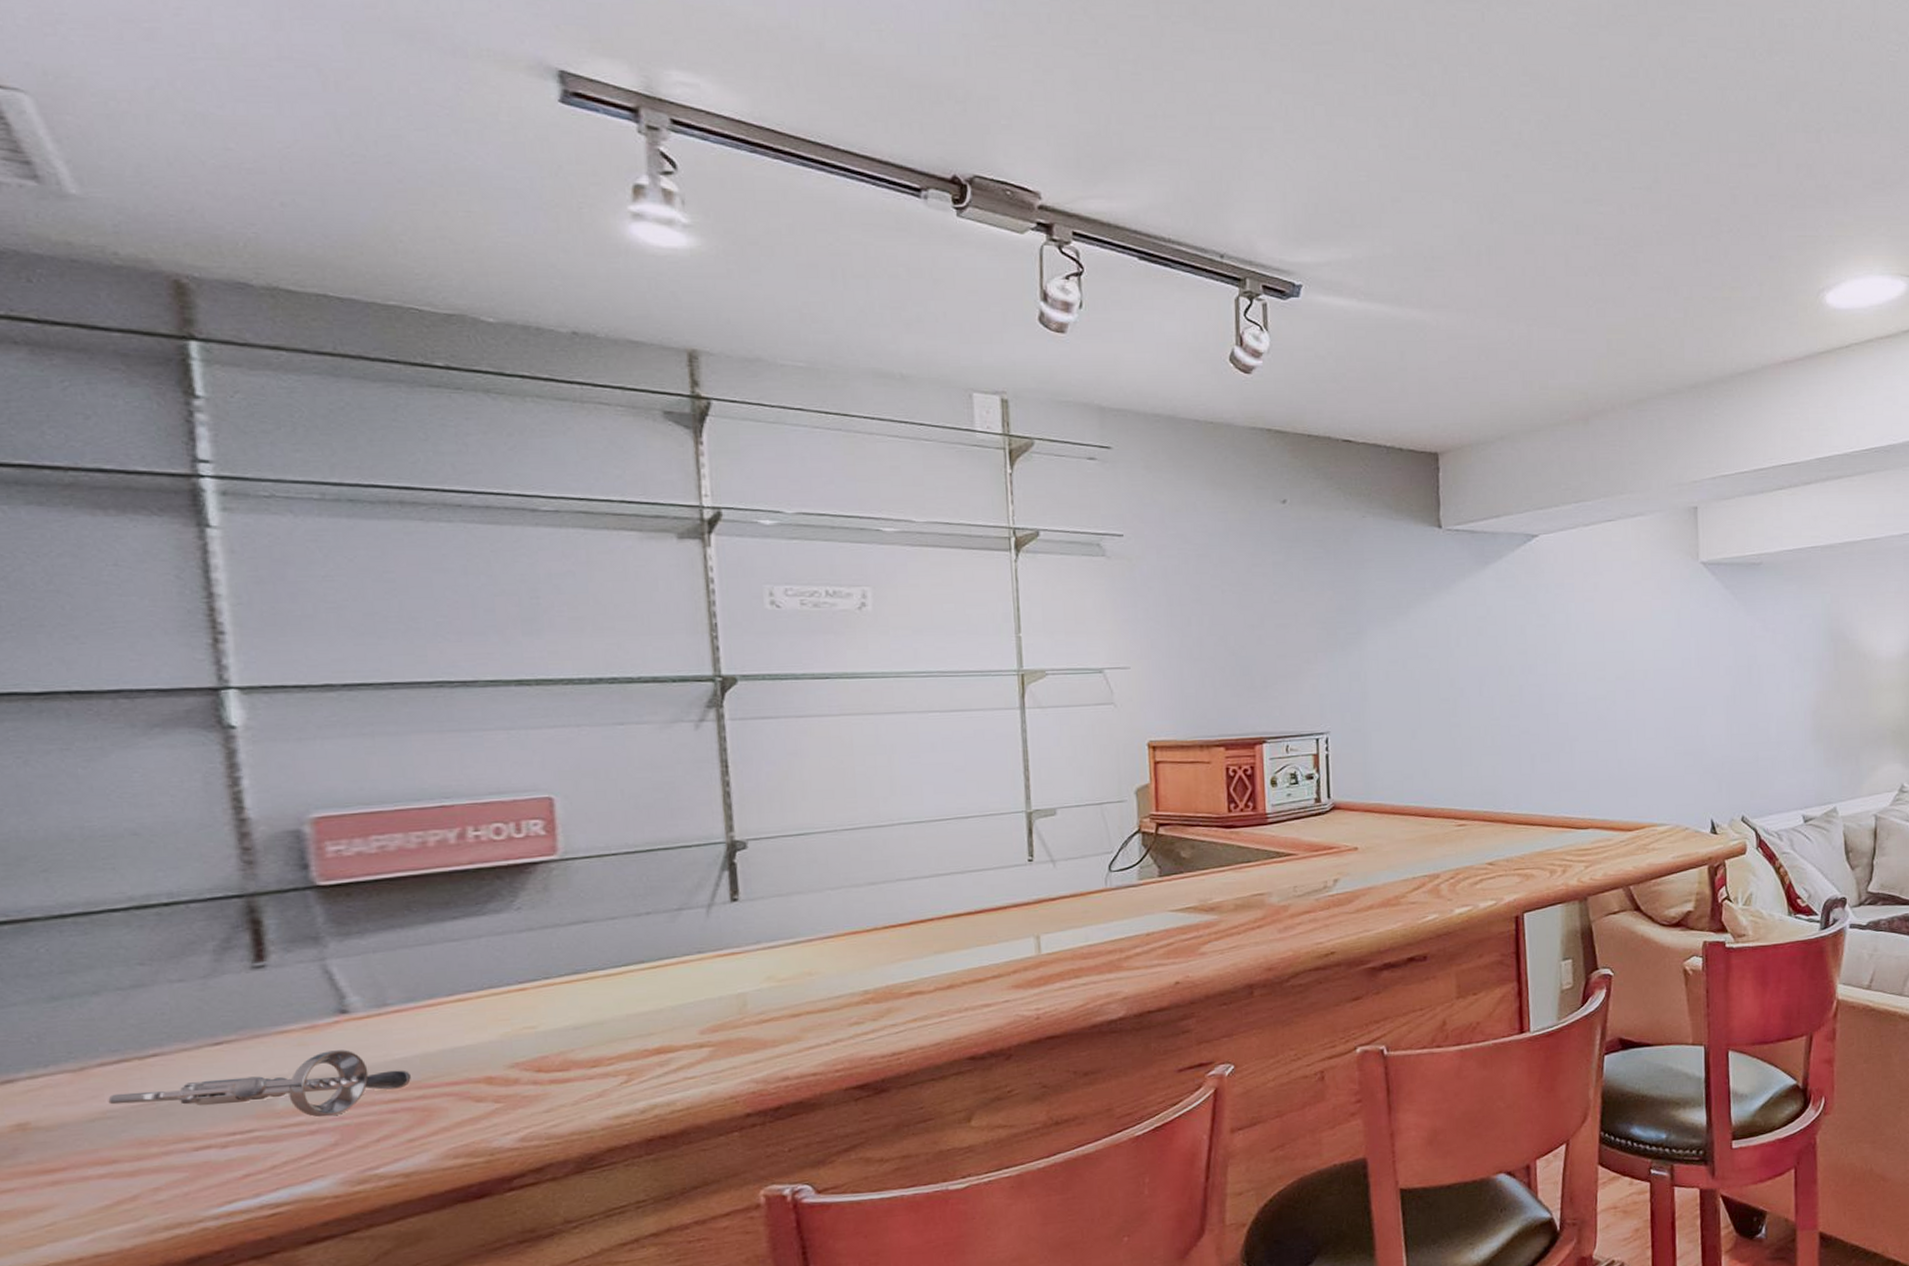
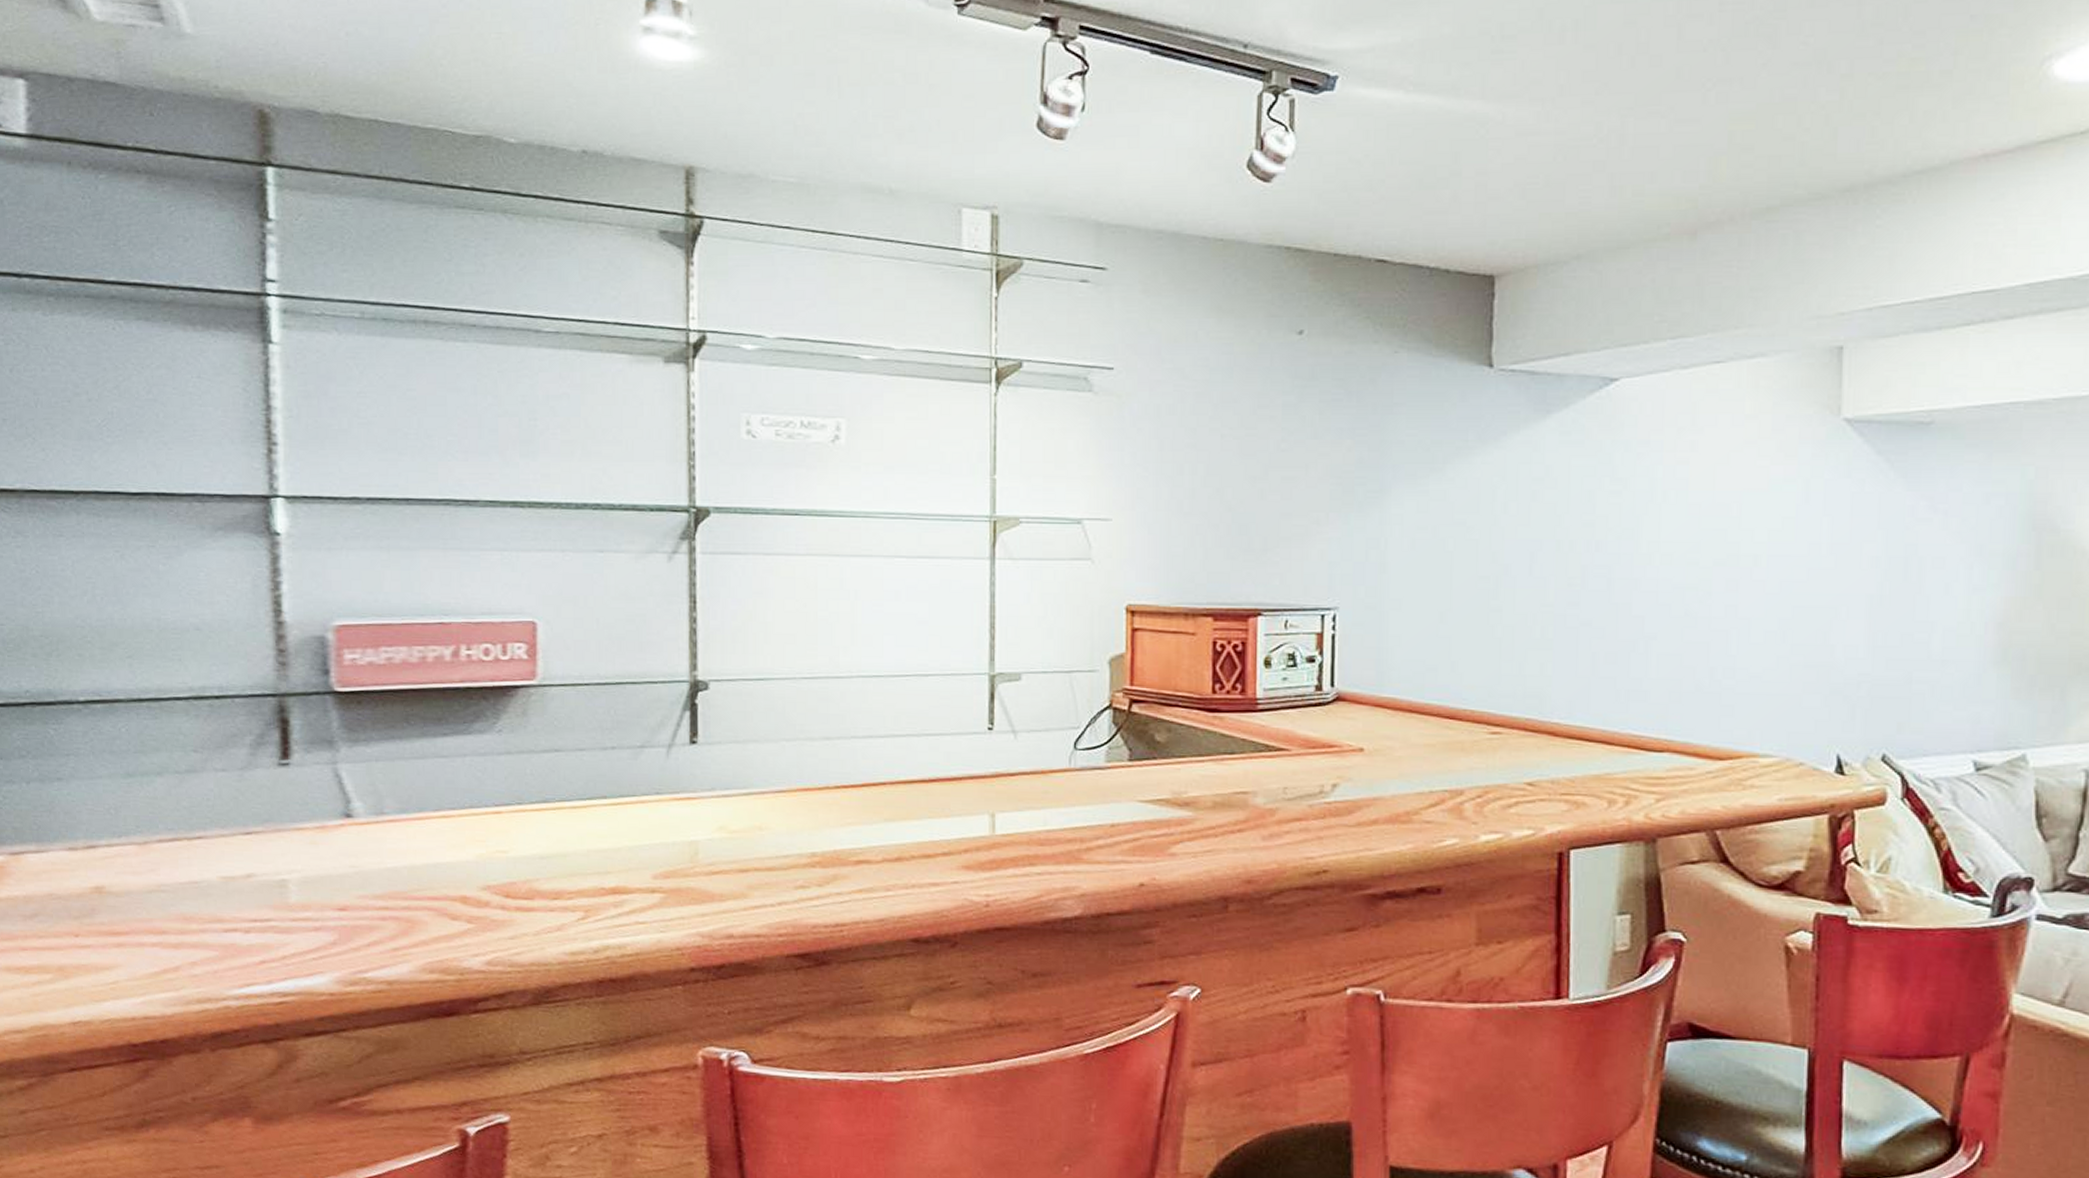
corkscrew: present [108,1050,411,1118] -> none [163,852,399,916]

